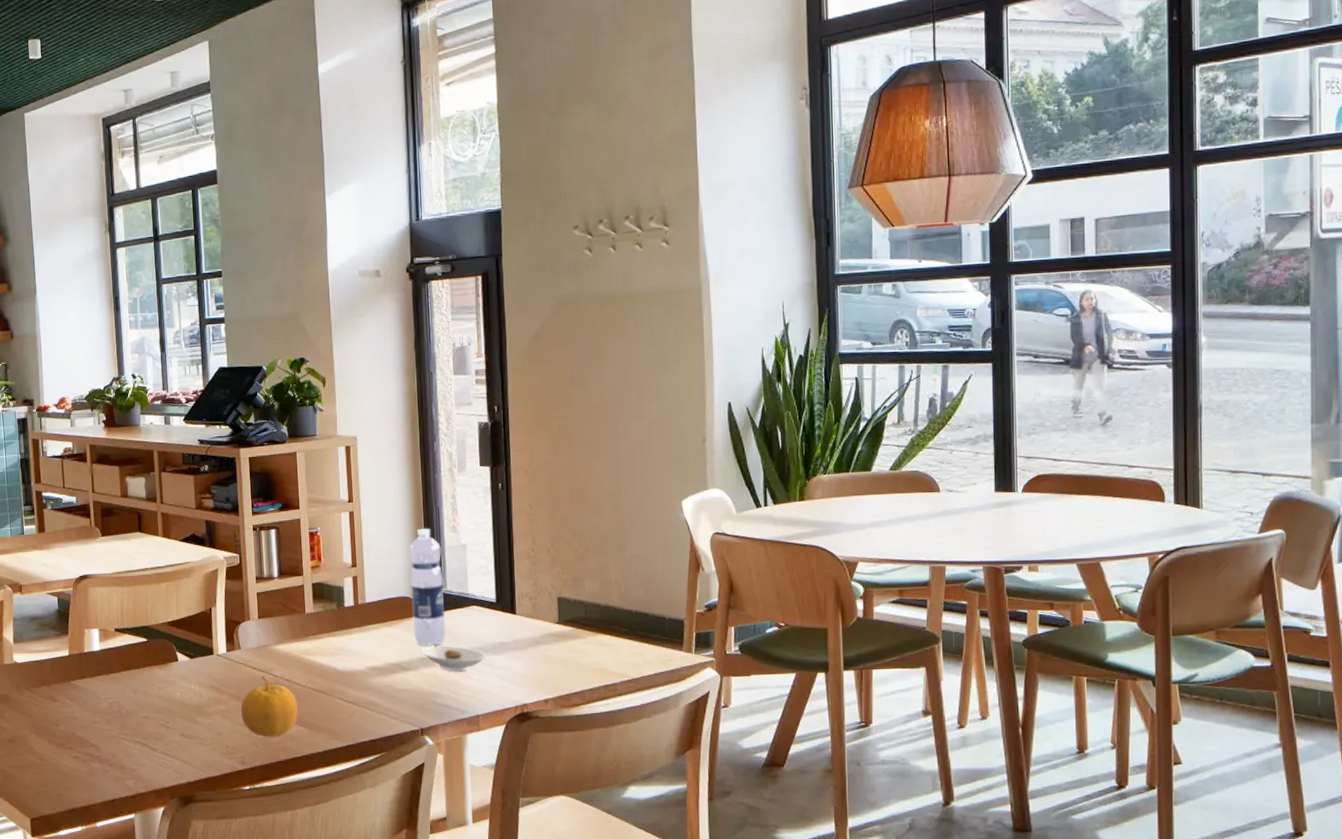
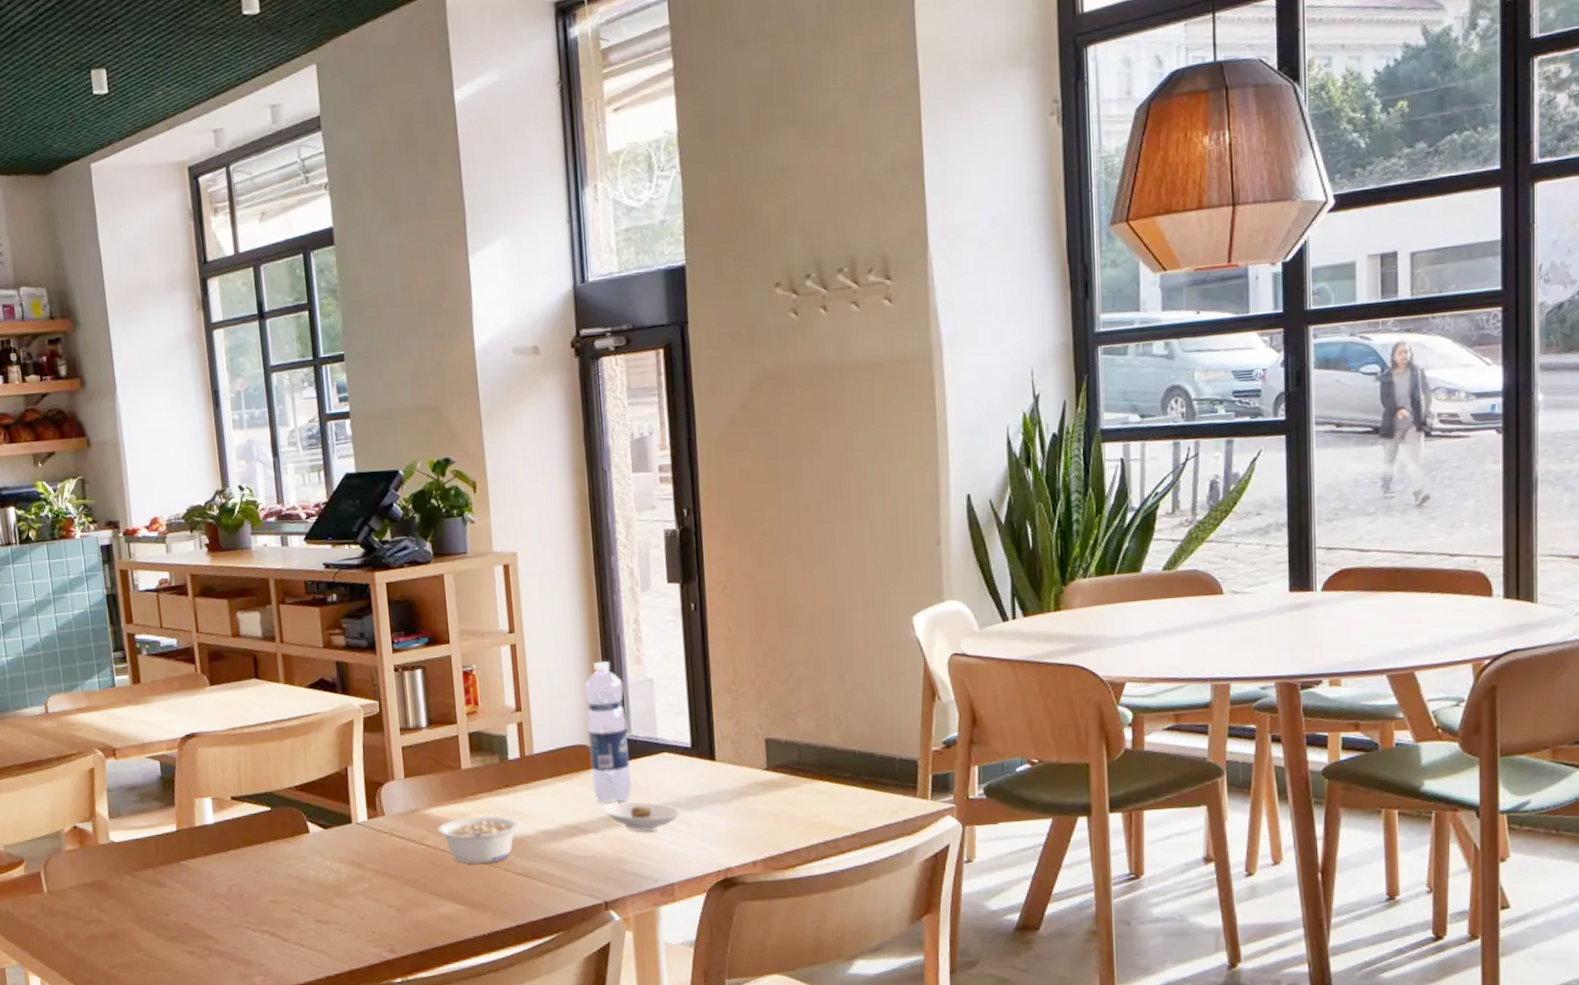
fruit: present [240,675,298,737] -> none [387,846,457,919]
legume: none [284,652,353,693] -> present [437,815,521,864]

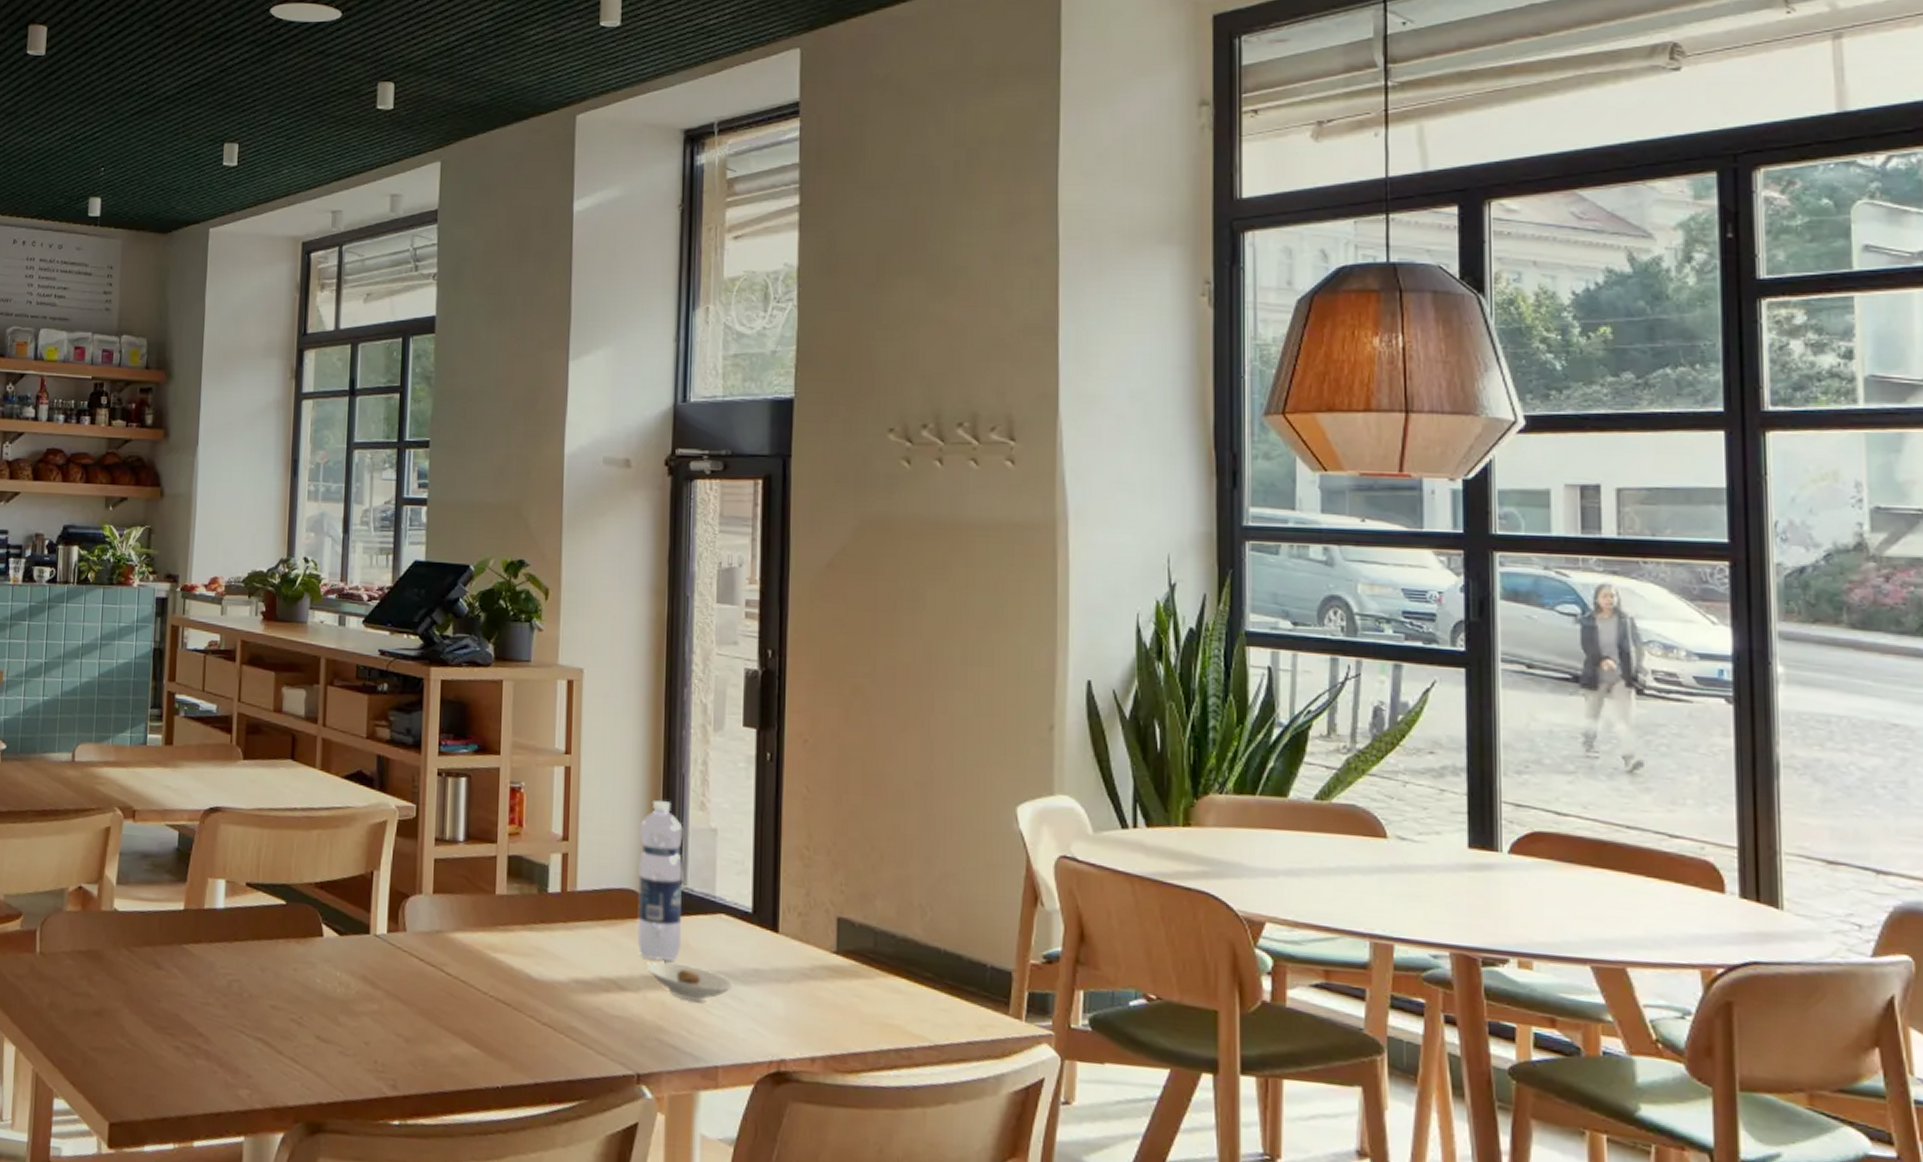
legume: present [437,815,521,864] -> none [461,948,553,1006]

